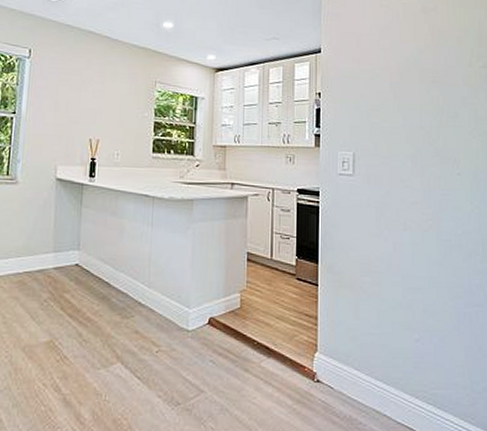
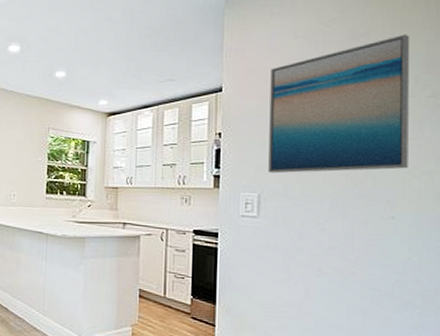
wall art: none [361,11,469,133] -> present [268,34,409,174]

